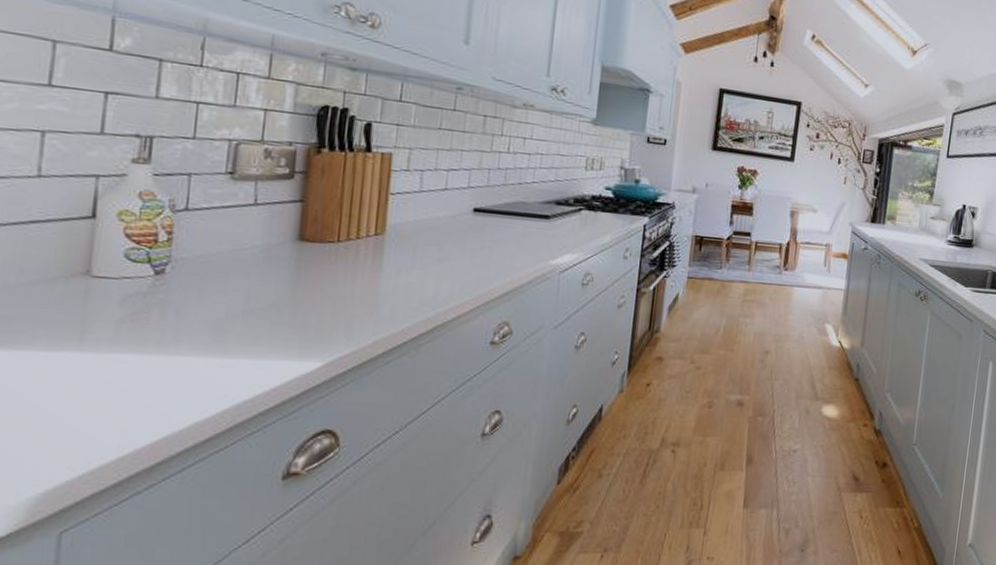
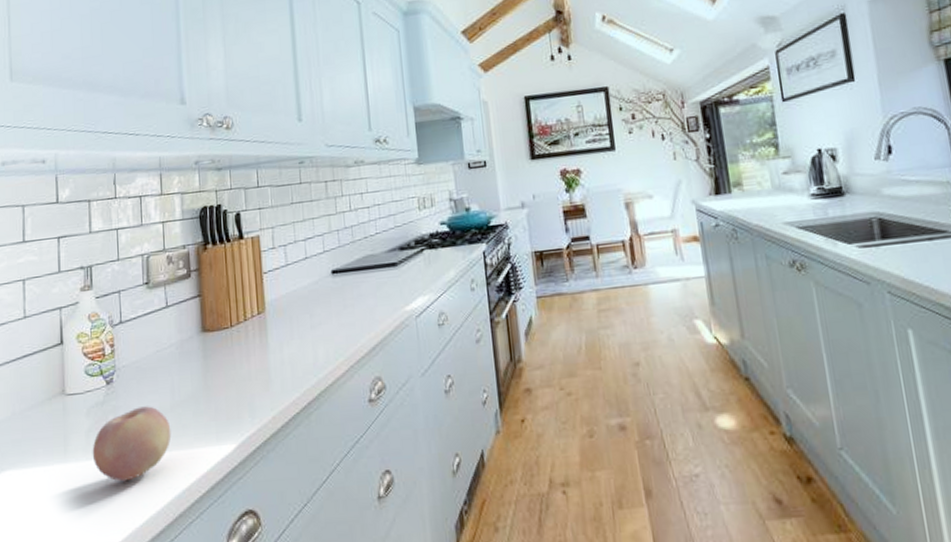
fruit: none [121,305,239,383] -> present [92,406,172,482]

